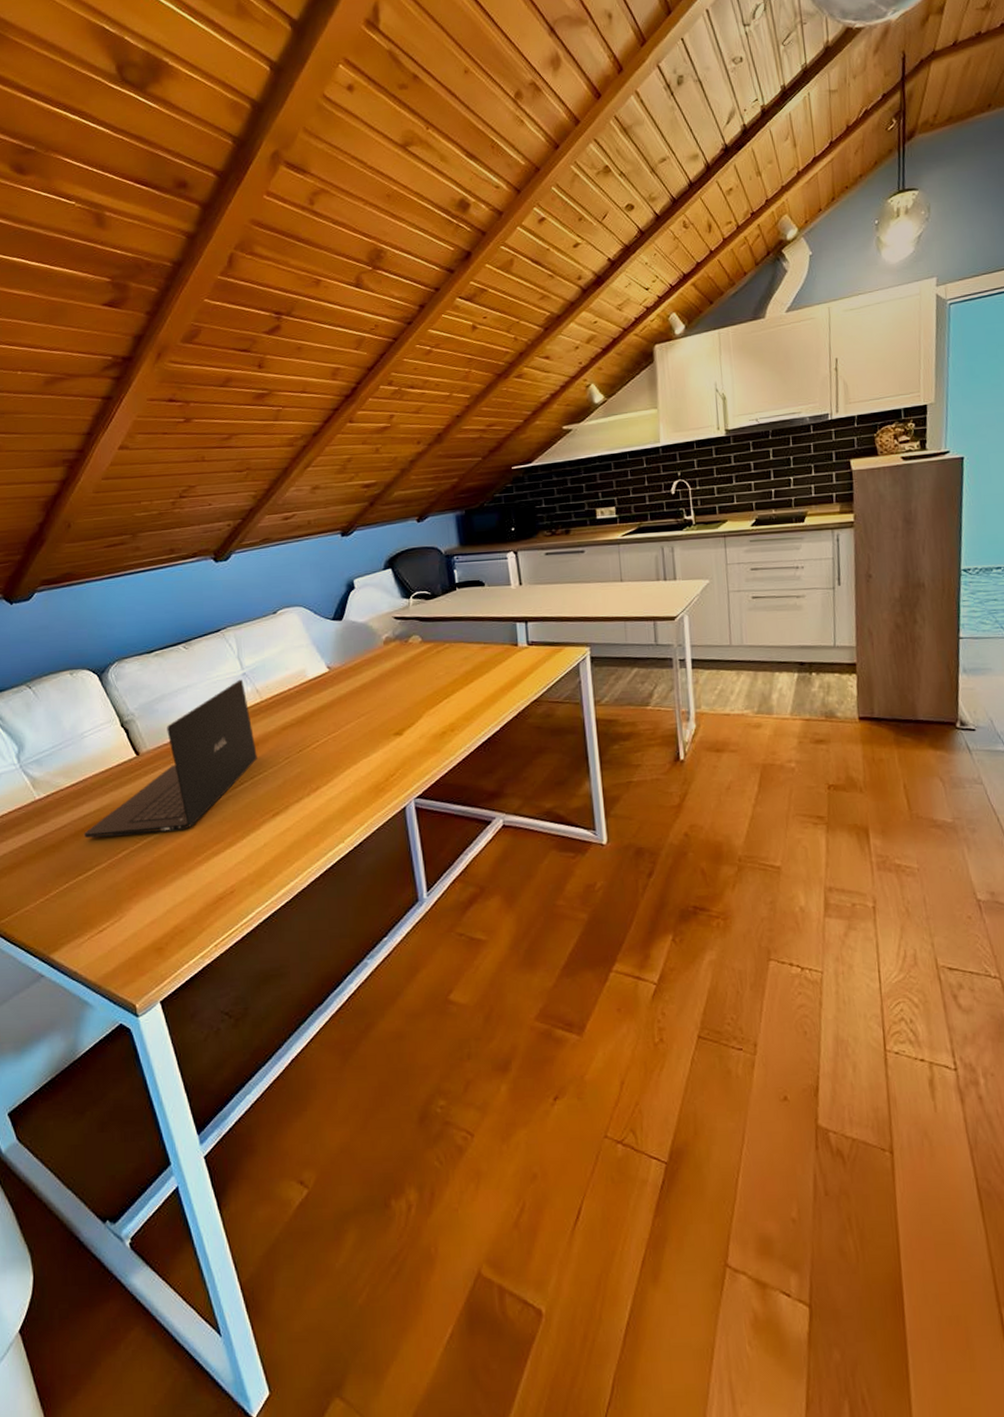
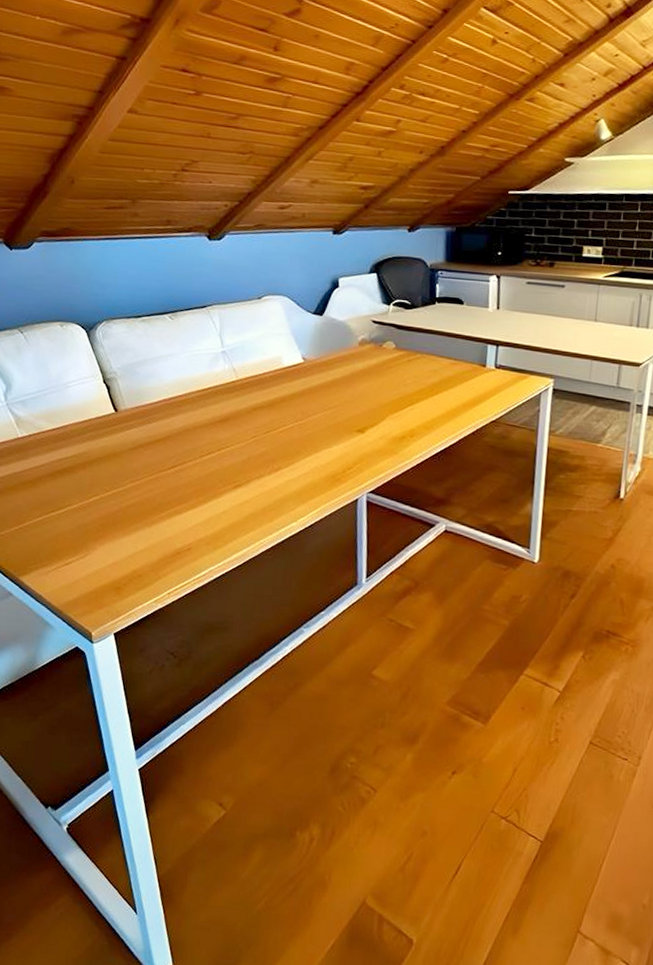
laptop: present [83,679,257,839] -> none [59,356,227,487]

